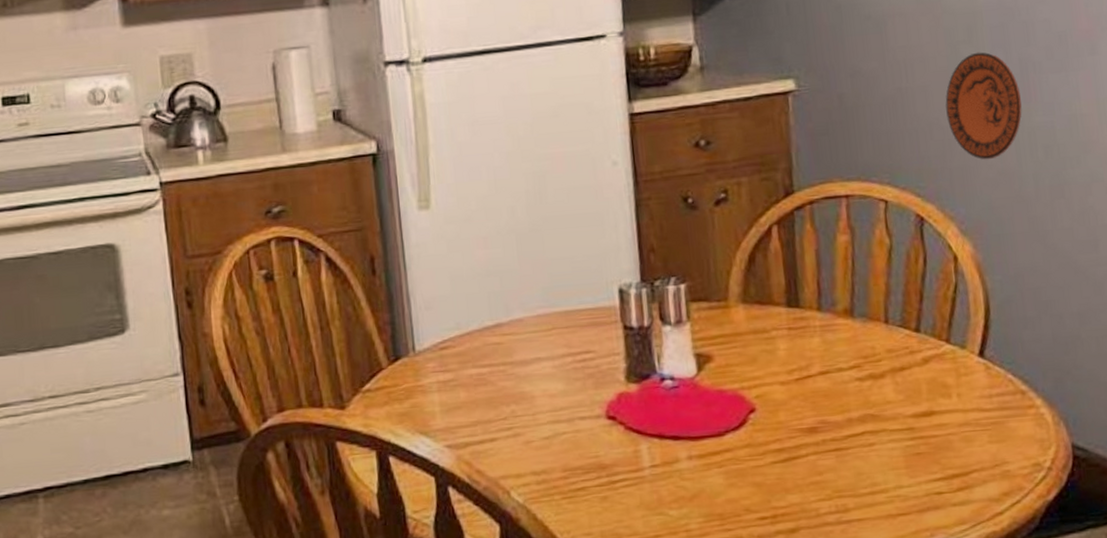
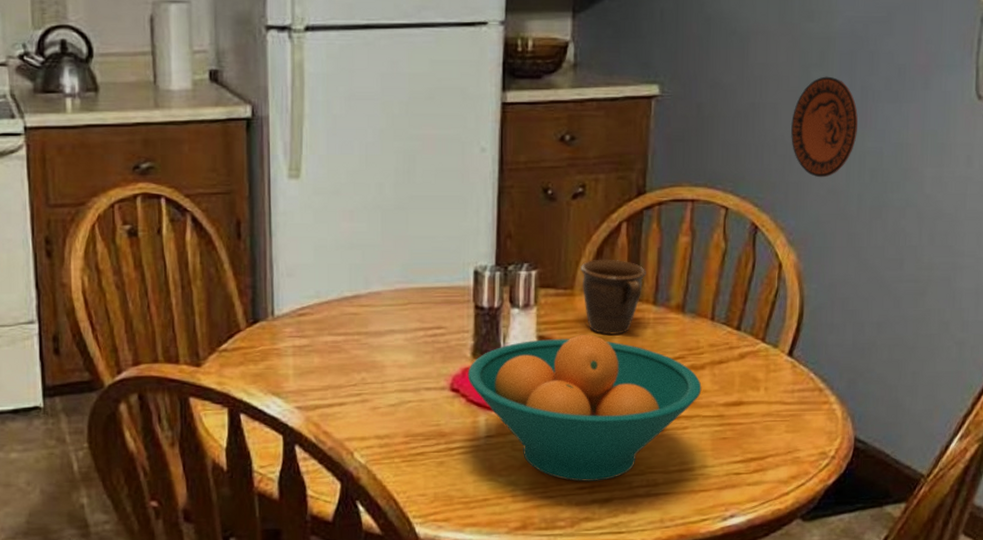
fruit bowl: none [623,348,885,511] -> present [467,334,702,482]
mug: none [732,266,806,347] -> present [579,260,646,335]

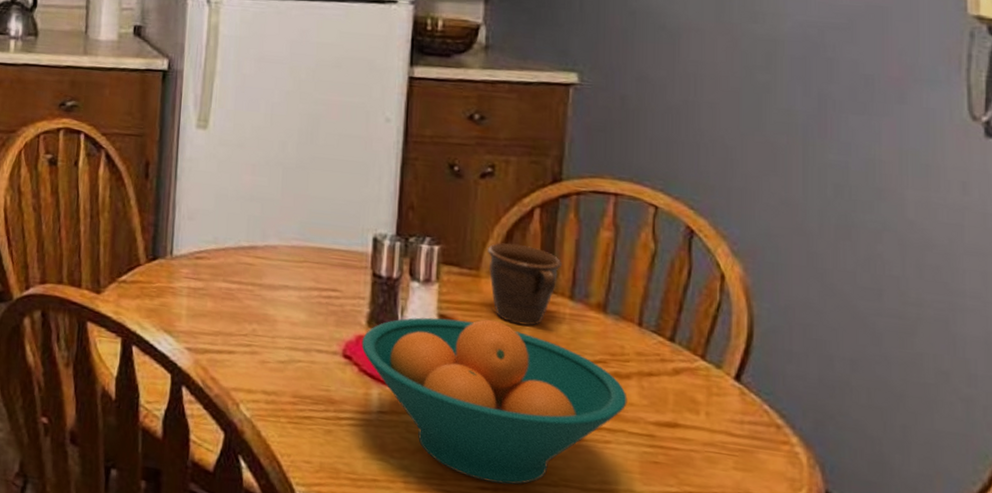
decorative plate: present [791,76,858,178] -> none [733,79,815,187]

